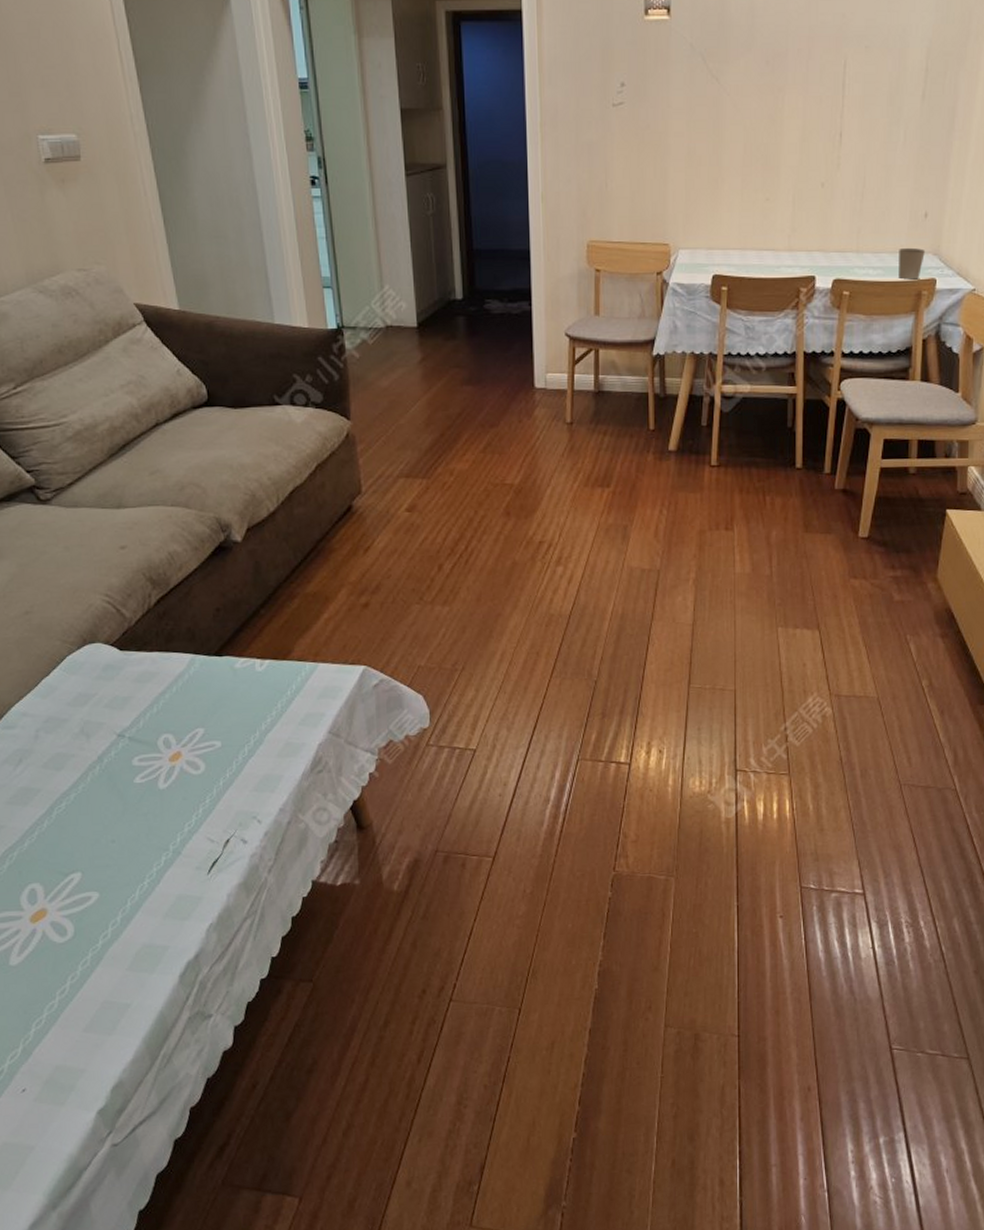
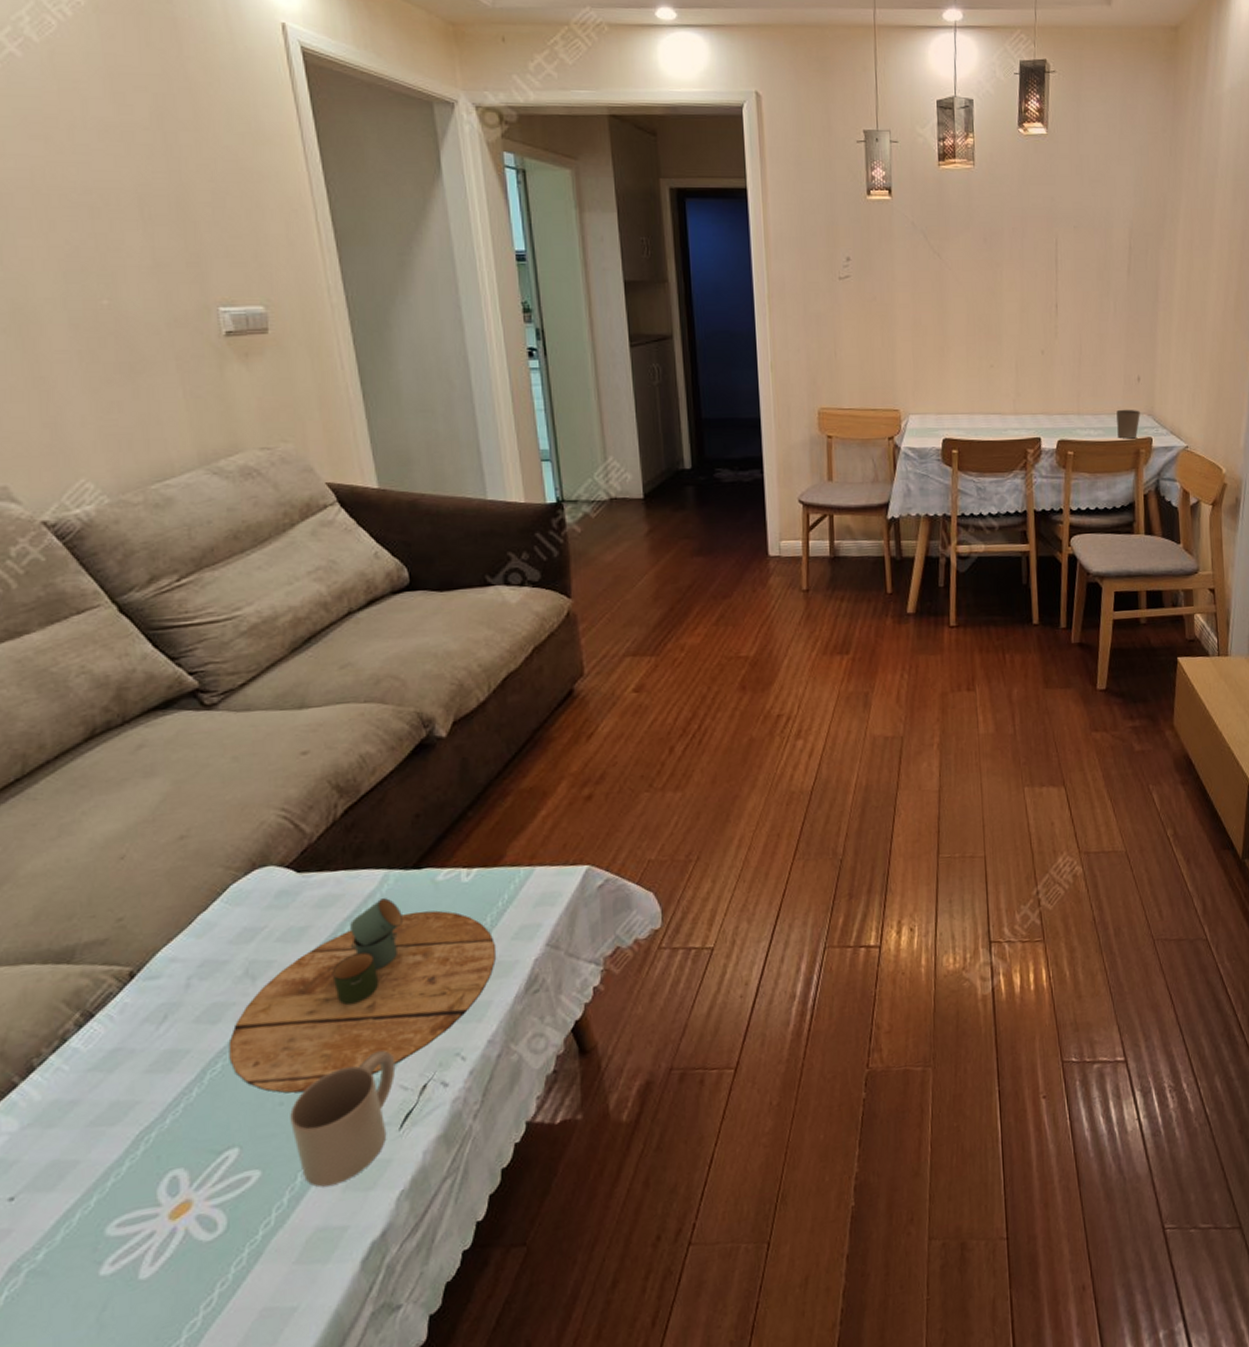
decorative tray: none [70,679,285,833] -> present [228,898,496,1093]
mug: none [120,806,204,912] -> present [290,1049,396,1187]

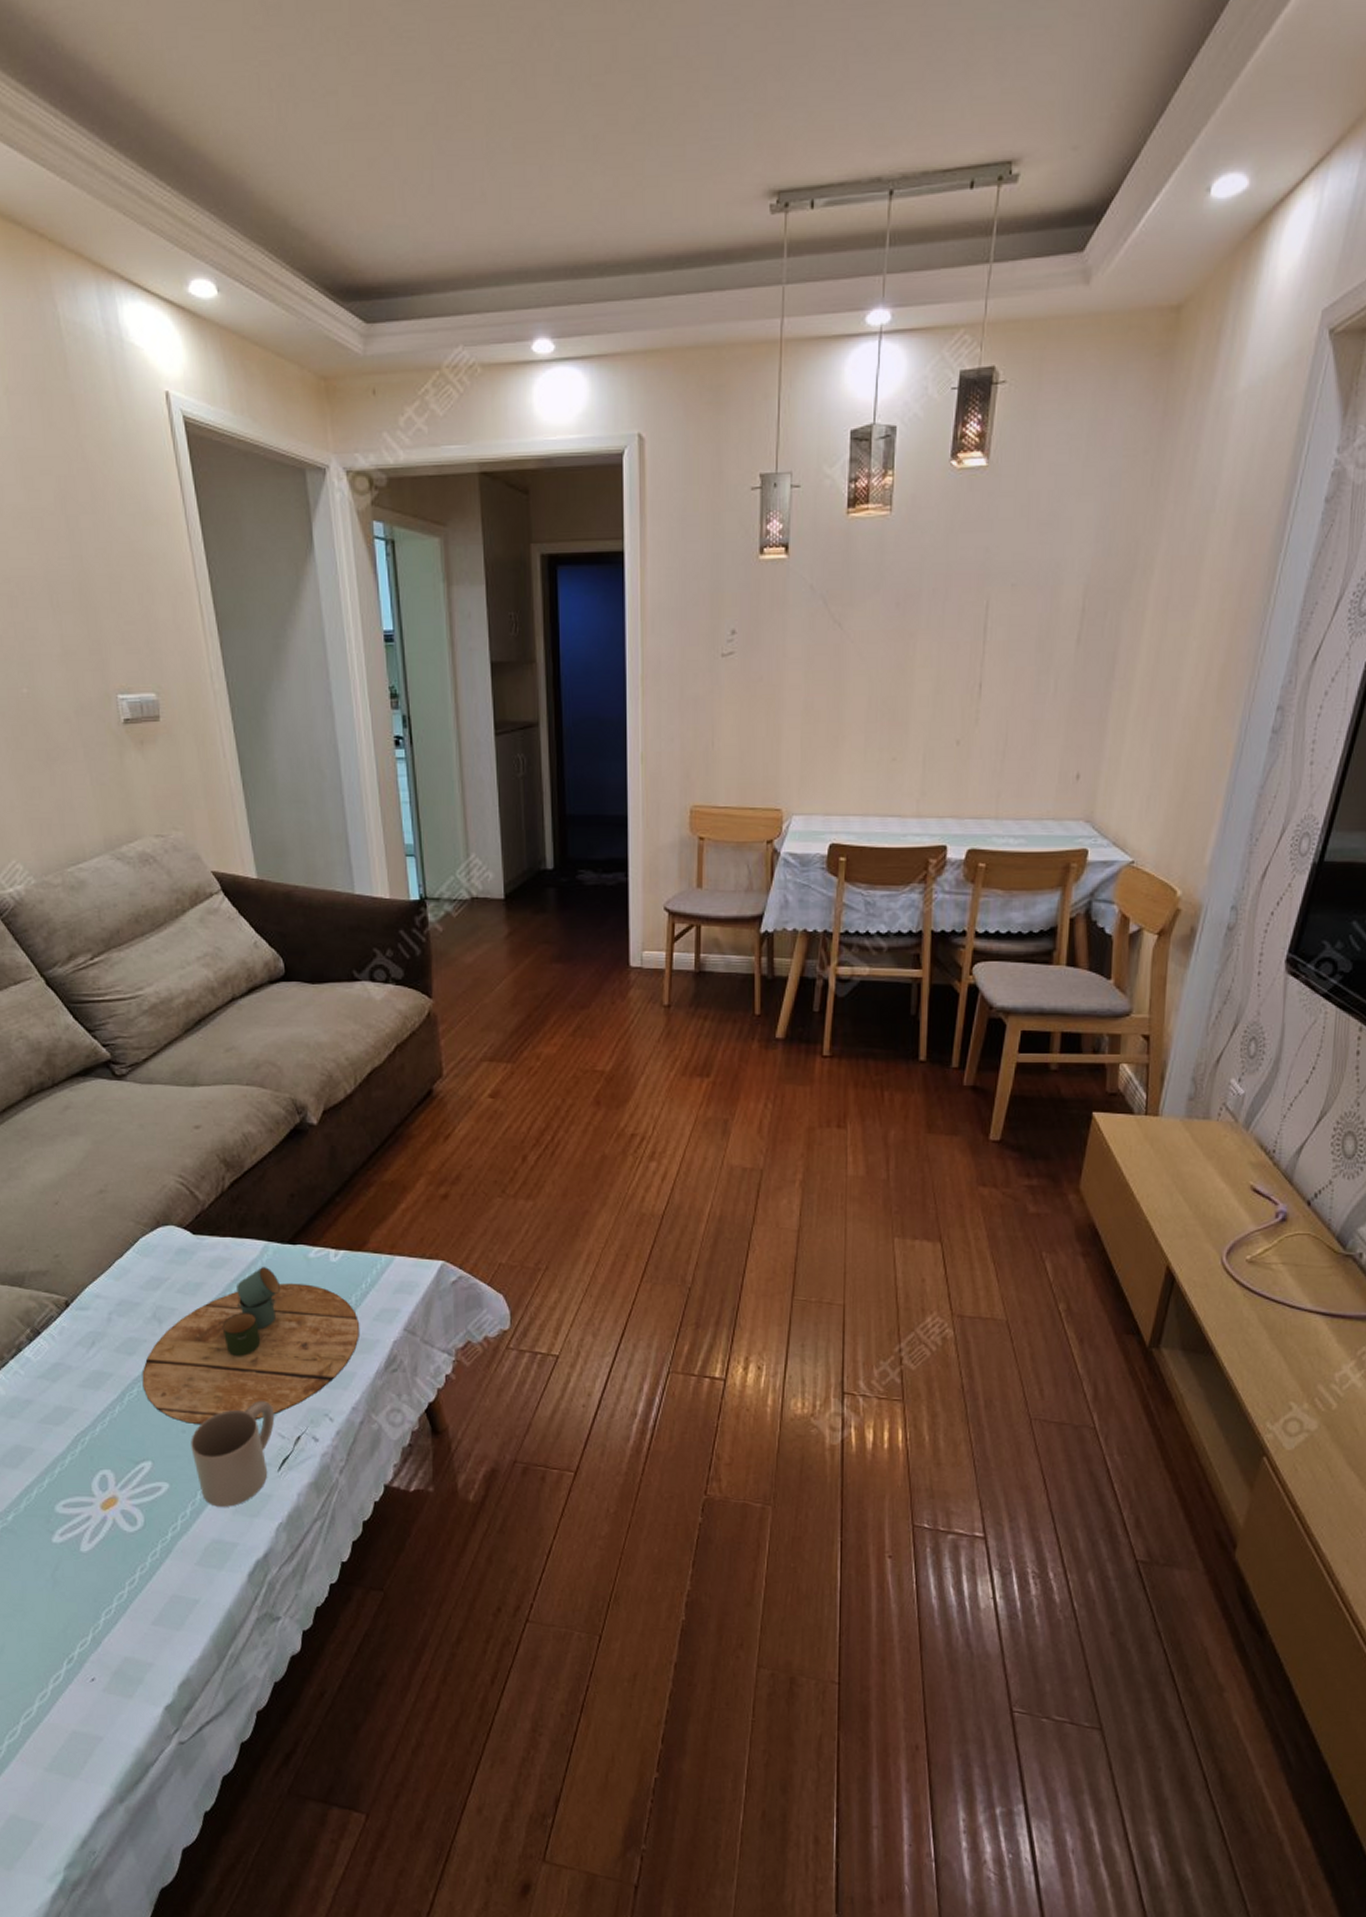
dixie cup: present [1116,409,1140,439] -> none [1044,813,1075,850]

